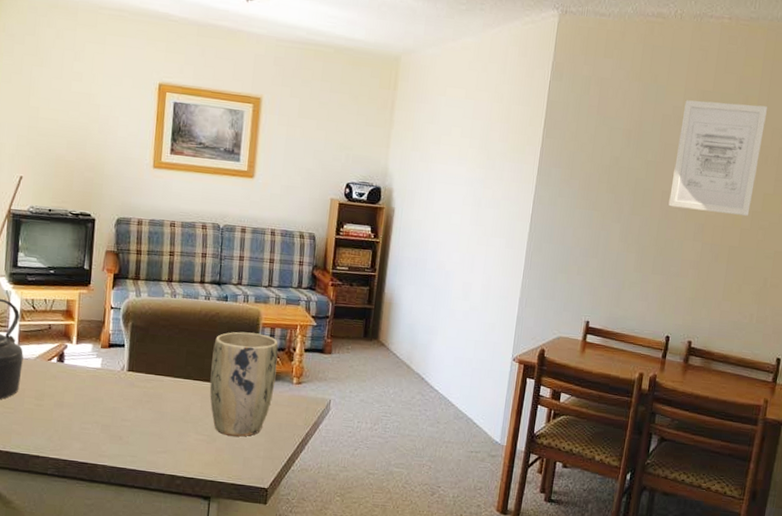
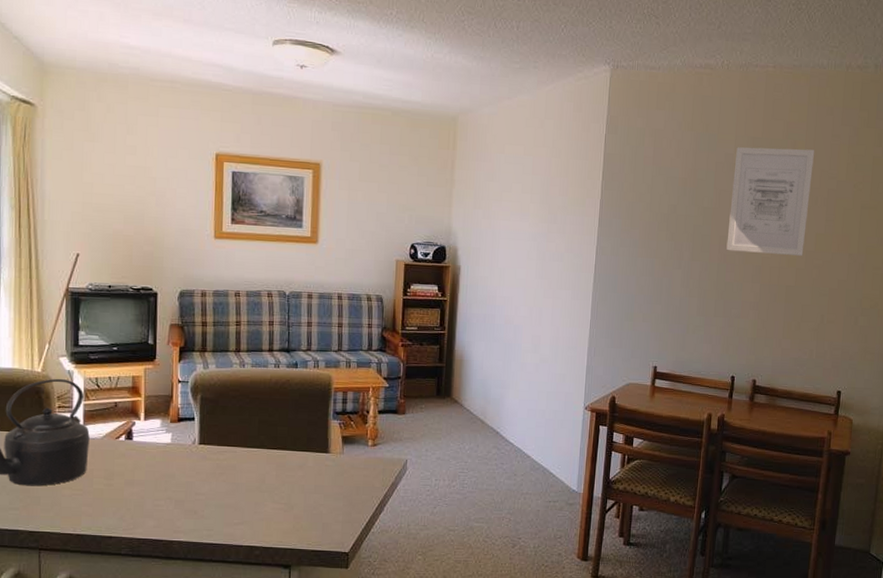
plant pot: present [209,331,279,437] -> none [284,397,352,503]

